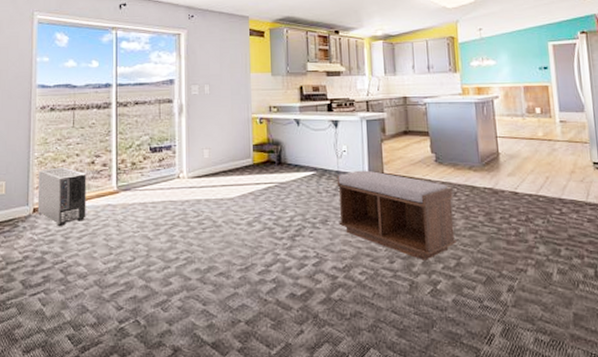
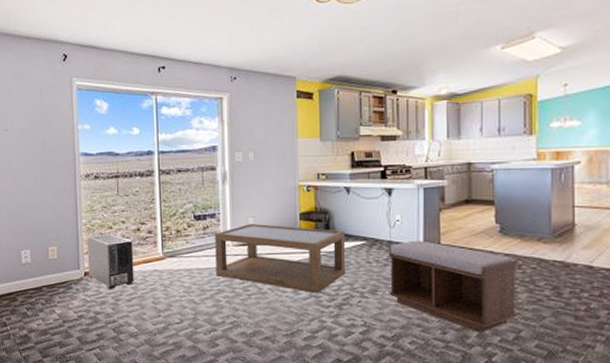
coffee table: none [170,155,298,225] -> present [215,223,346,293]

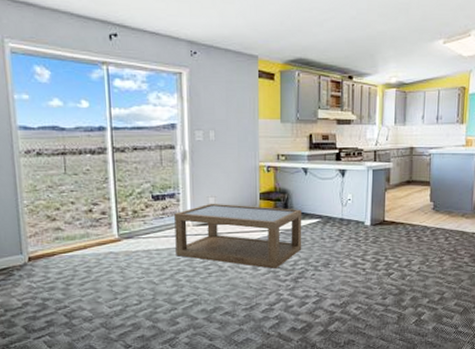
air purifier: present [86,234,135,289] -> none [29,215,87,274]
bench: present [388,240,517,333] -> none [339,217,445,296]

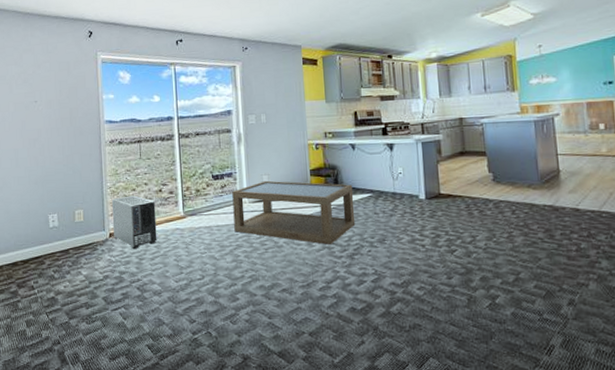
air purifier: none [29,215,87,274] -> present [111,195,157,249]

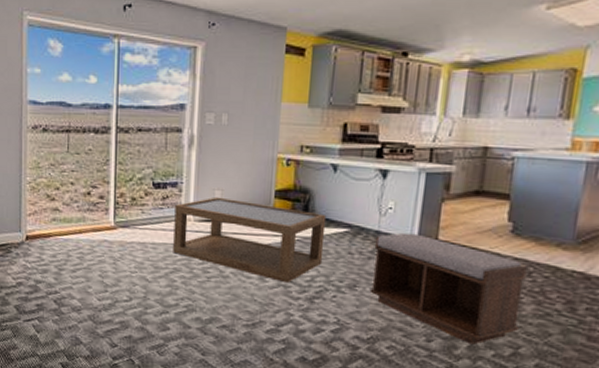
air purifier: present [111,195,157,249] -> none [30,195,82,257]
bench: none [393,191,515,276] -> present [369,232,528,345]

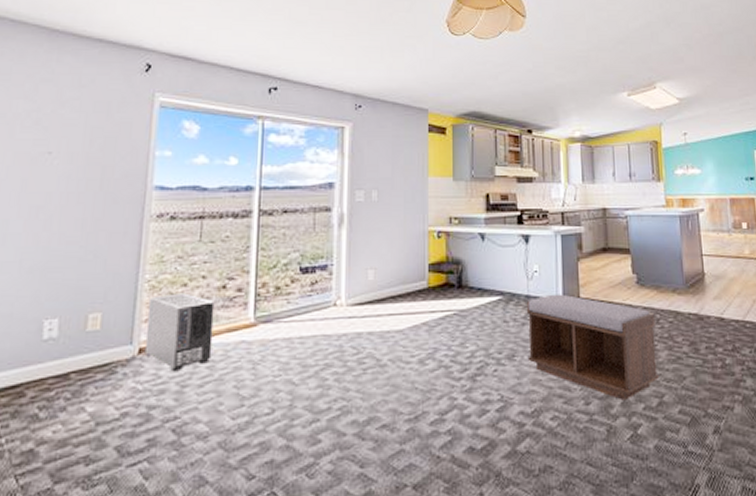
air purifier: none [30,195,82,257] -> present [144,293,215,371]
coffee table: present [173,196,327,283] -> none [324,276,480,362]

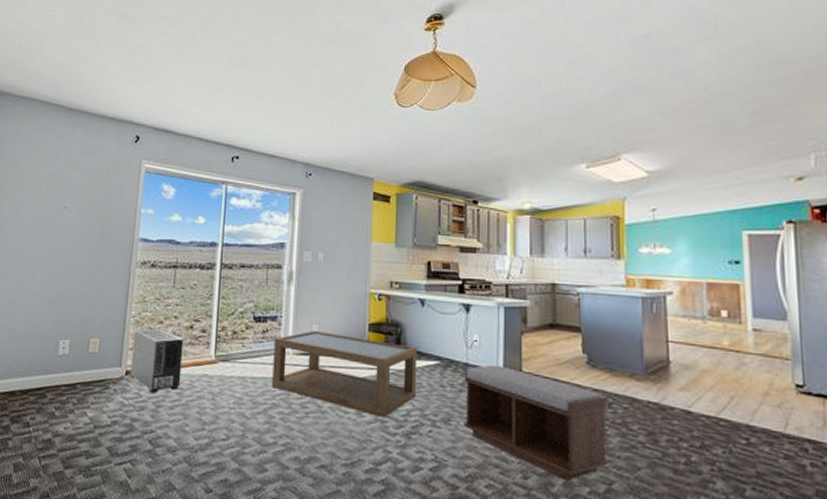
coffee table: none [324,276,480,362] -> present [272,330,418,417]

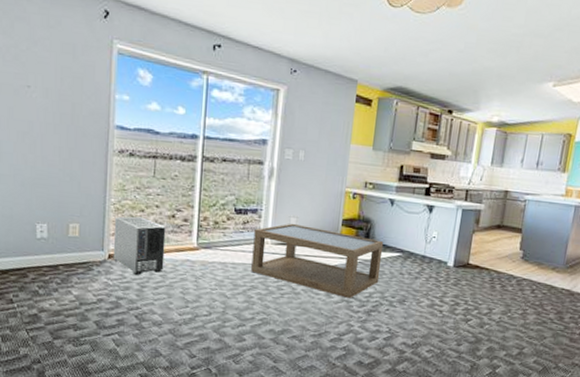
bench: present [463,364,608,481] -> none [415,257,532,347]

